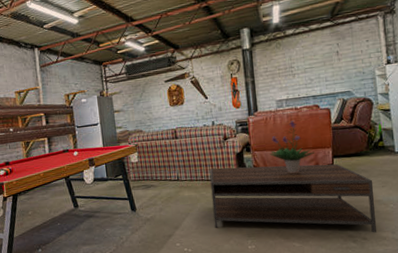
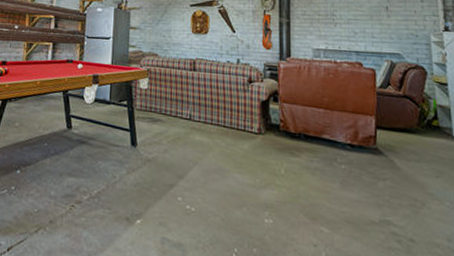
coffee table: present [210,164,377,233] -> none [226,113,429,236]
potted plant: present [270,121,315,173] -> none [300,75,355,138]

